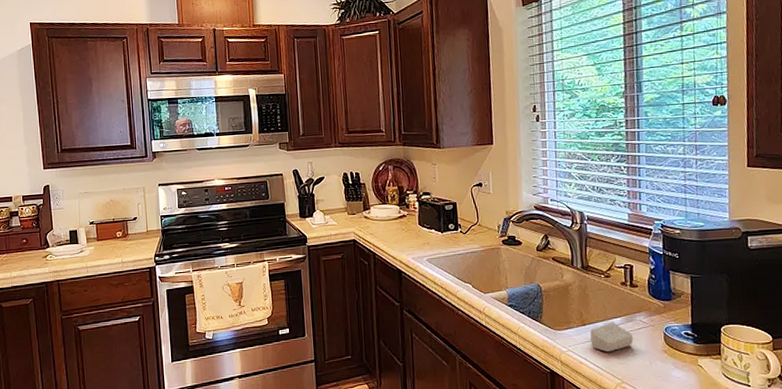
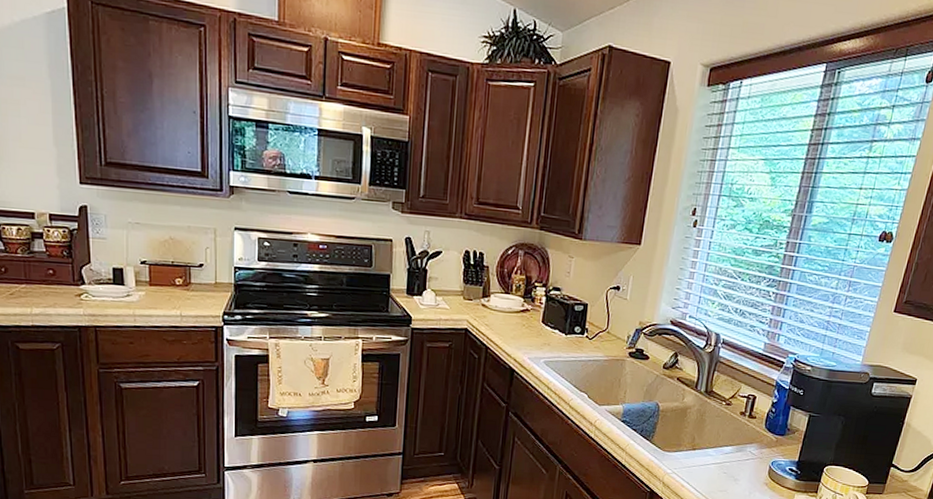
soap bar: present [590,322,633,353] -> none [697,450,739,479]

